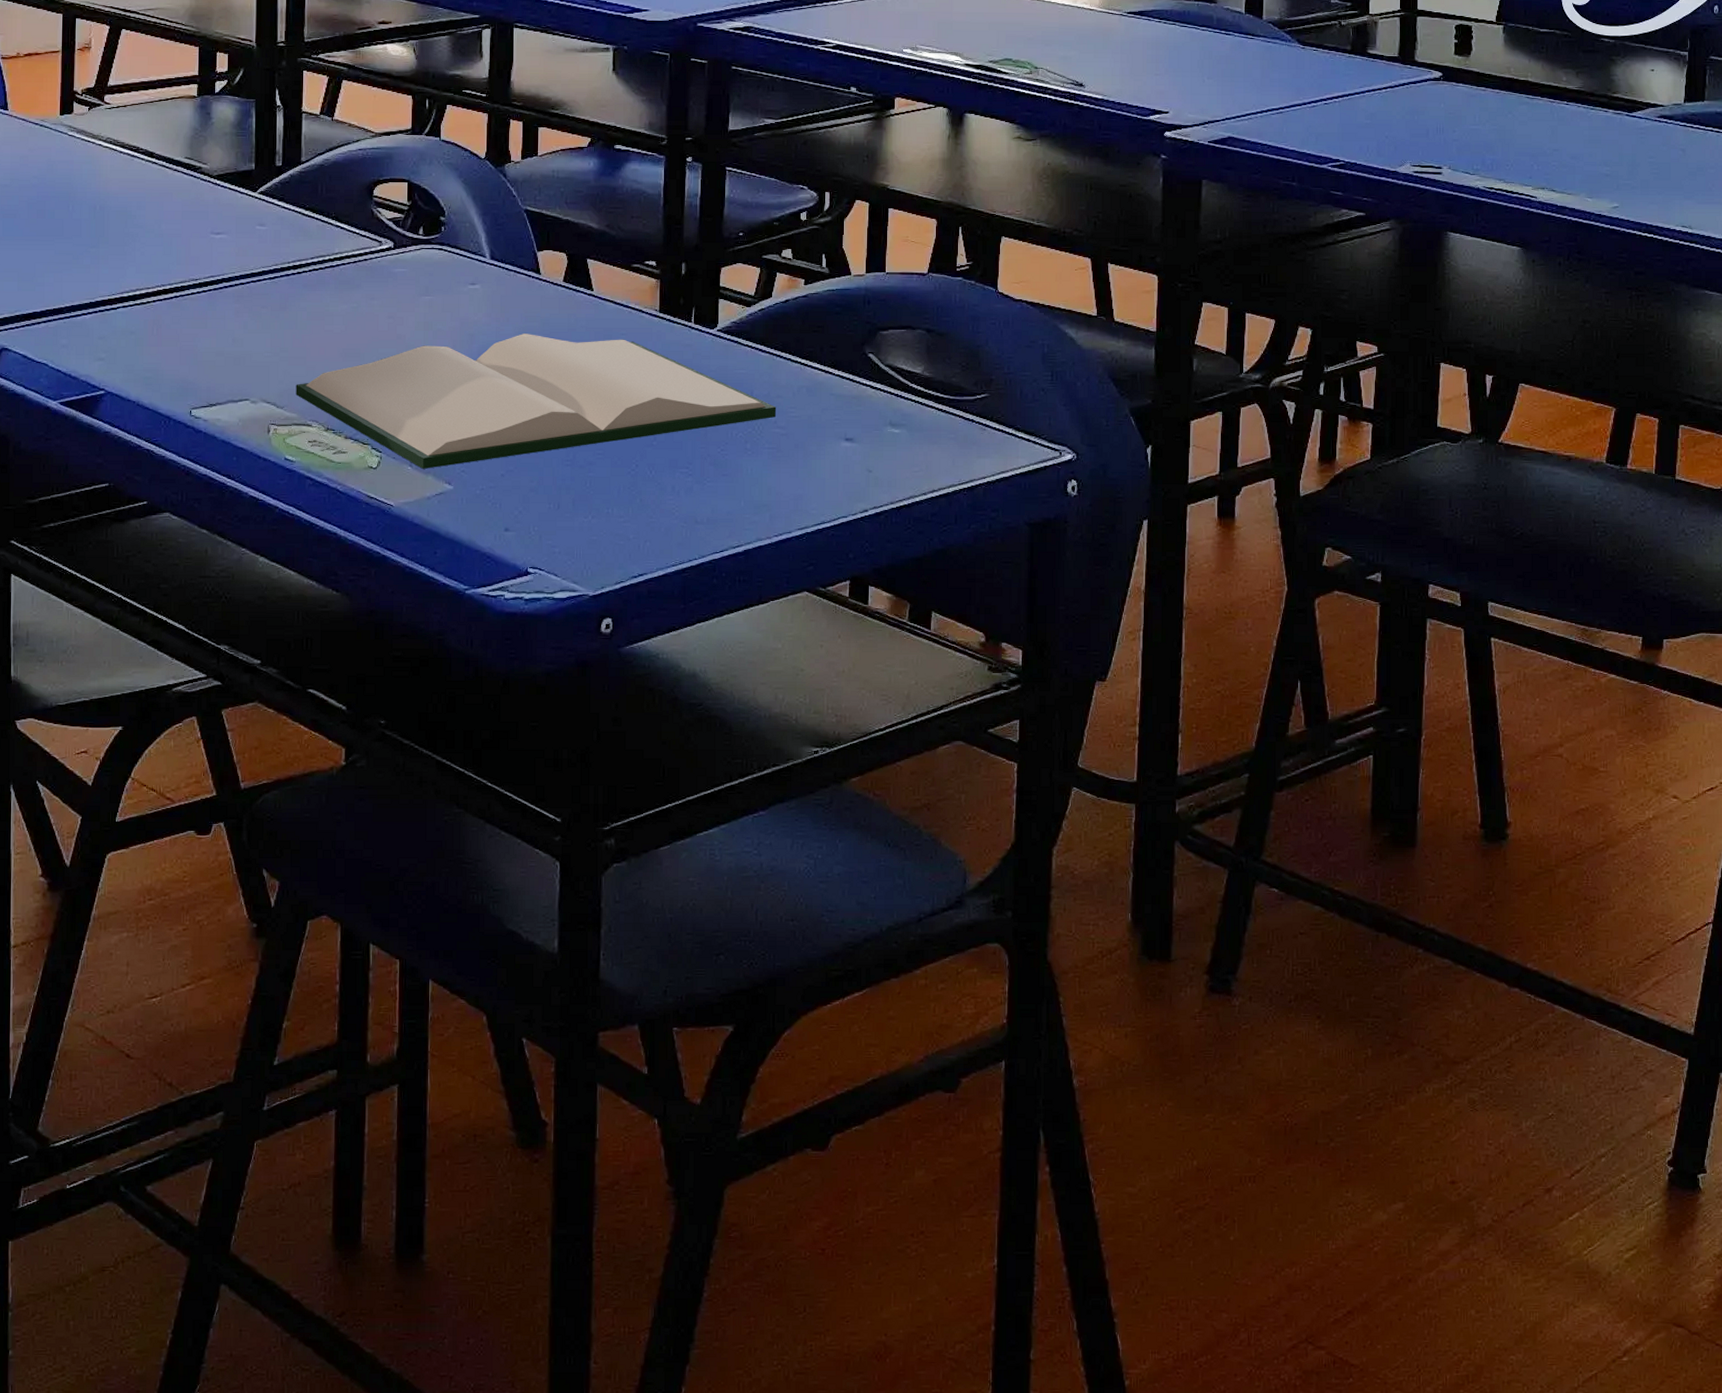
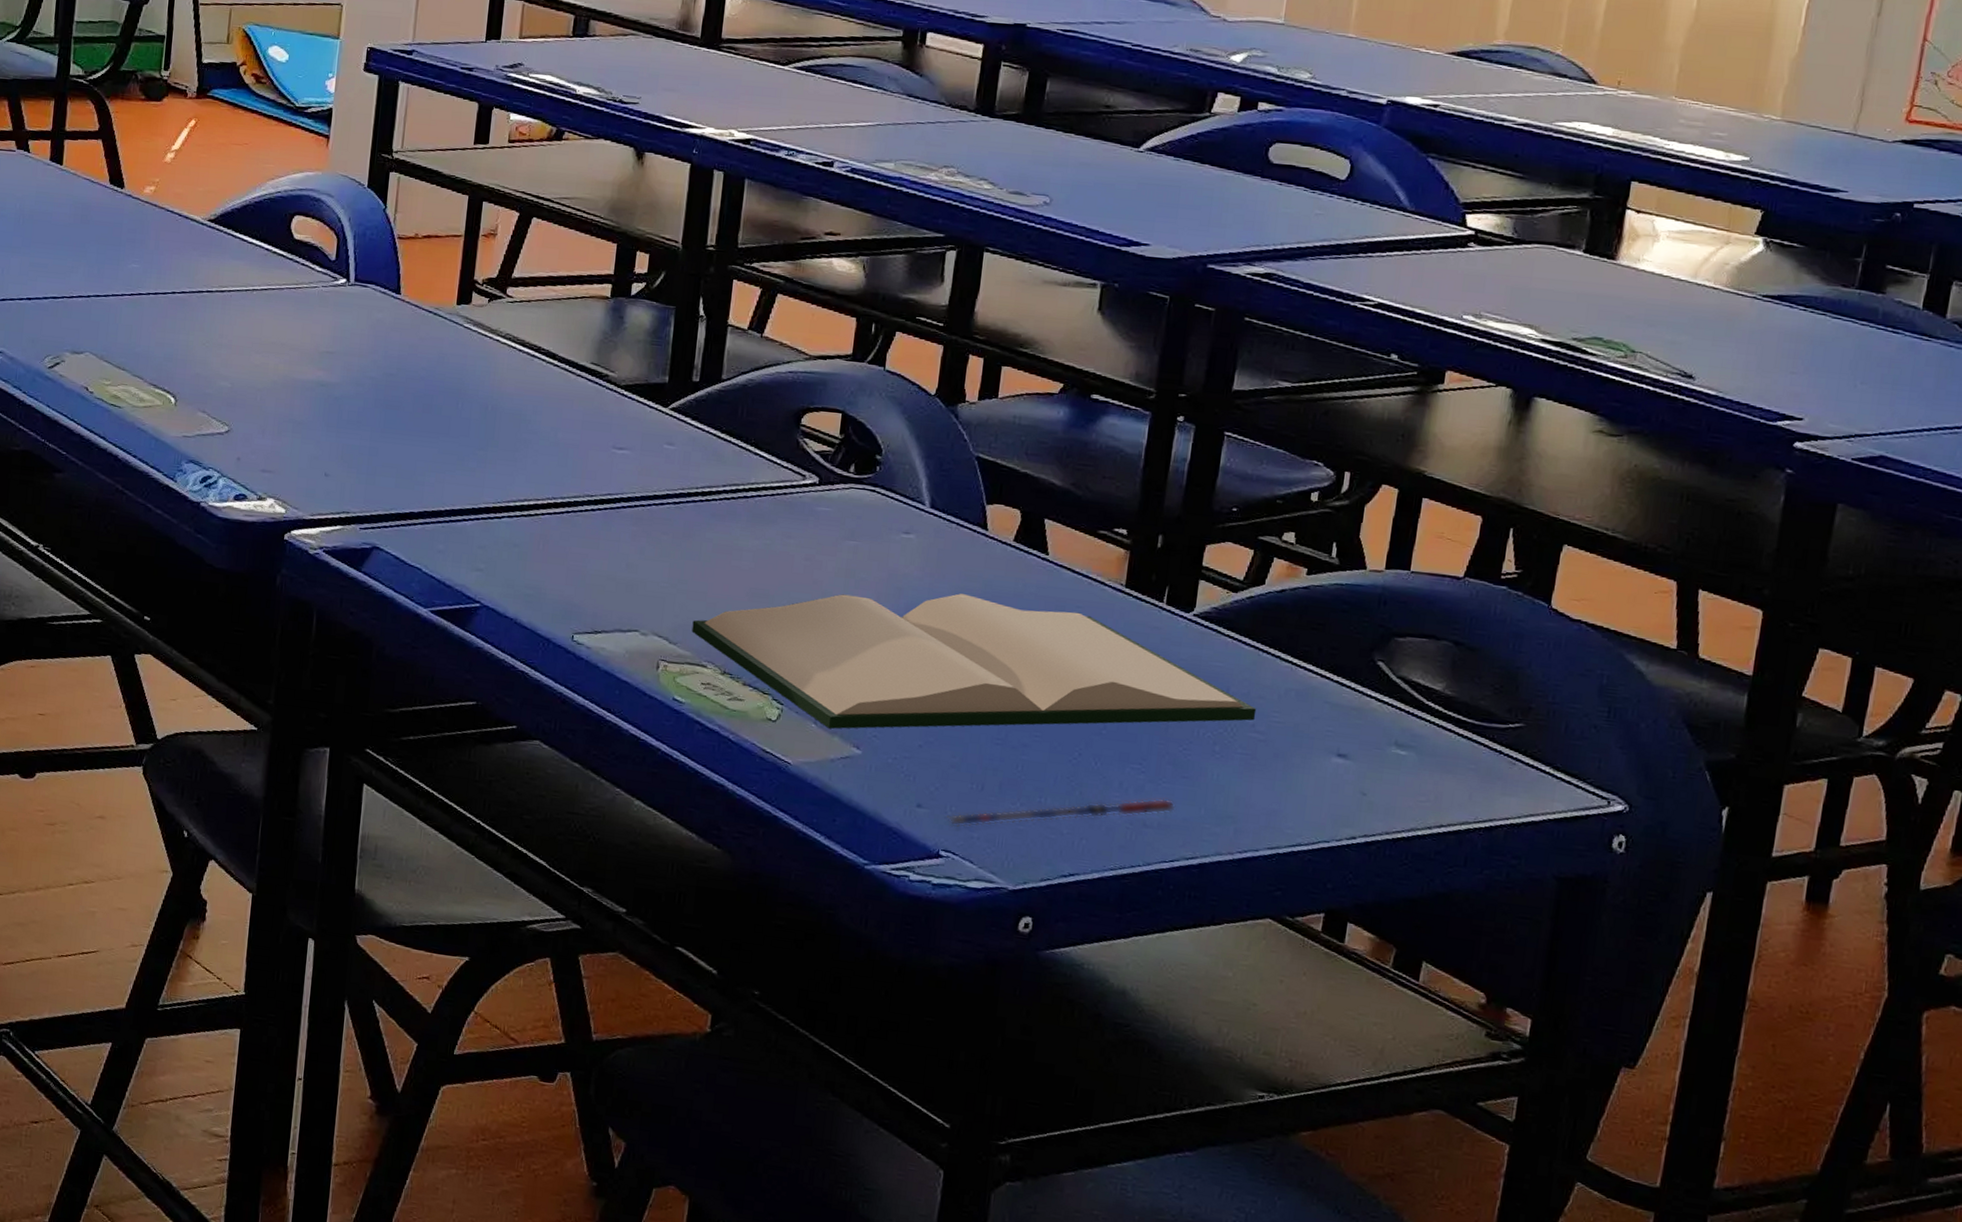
pen: none [531,495,720,544] -> present [947,798,1176,827]

